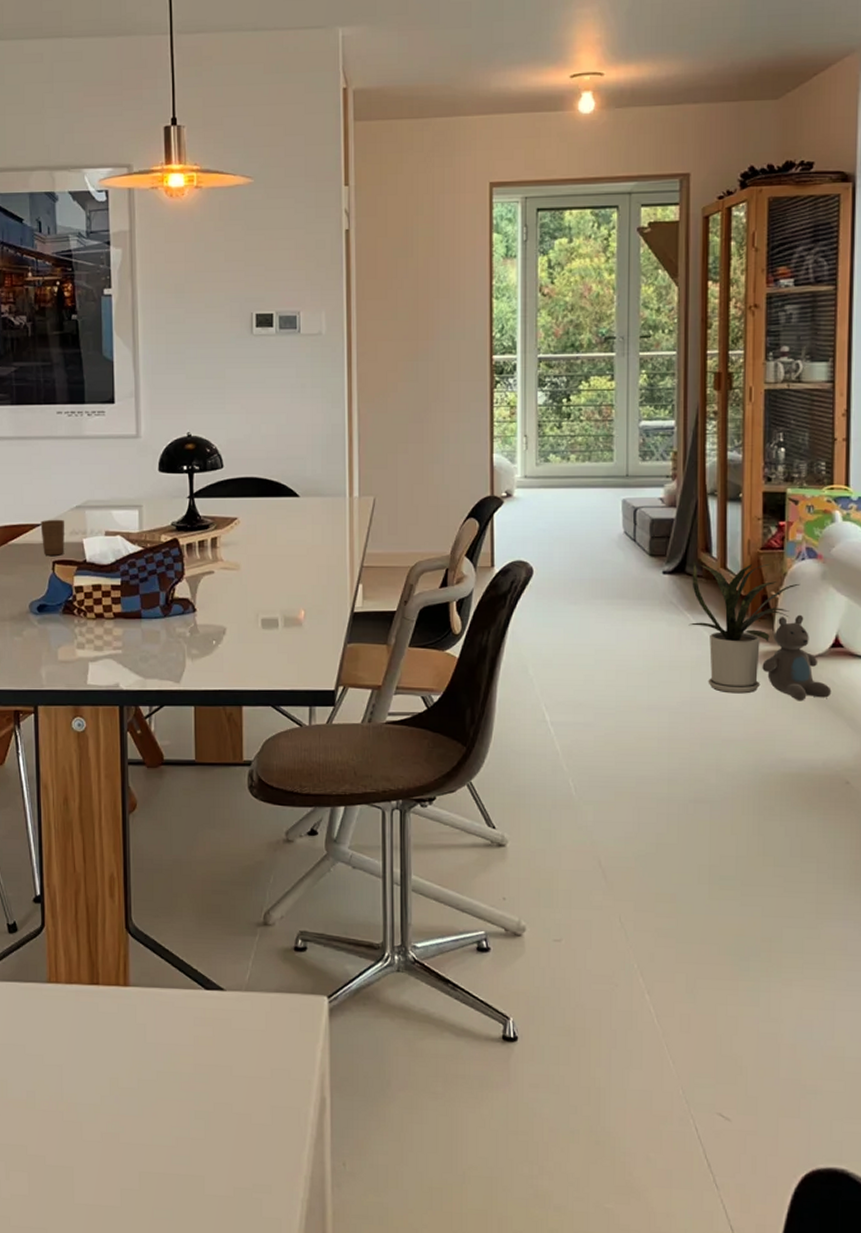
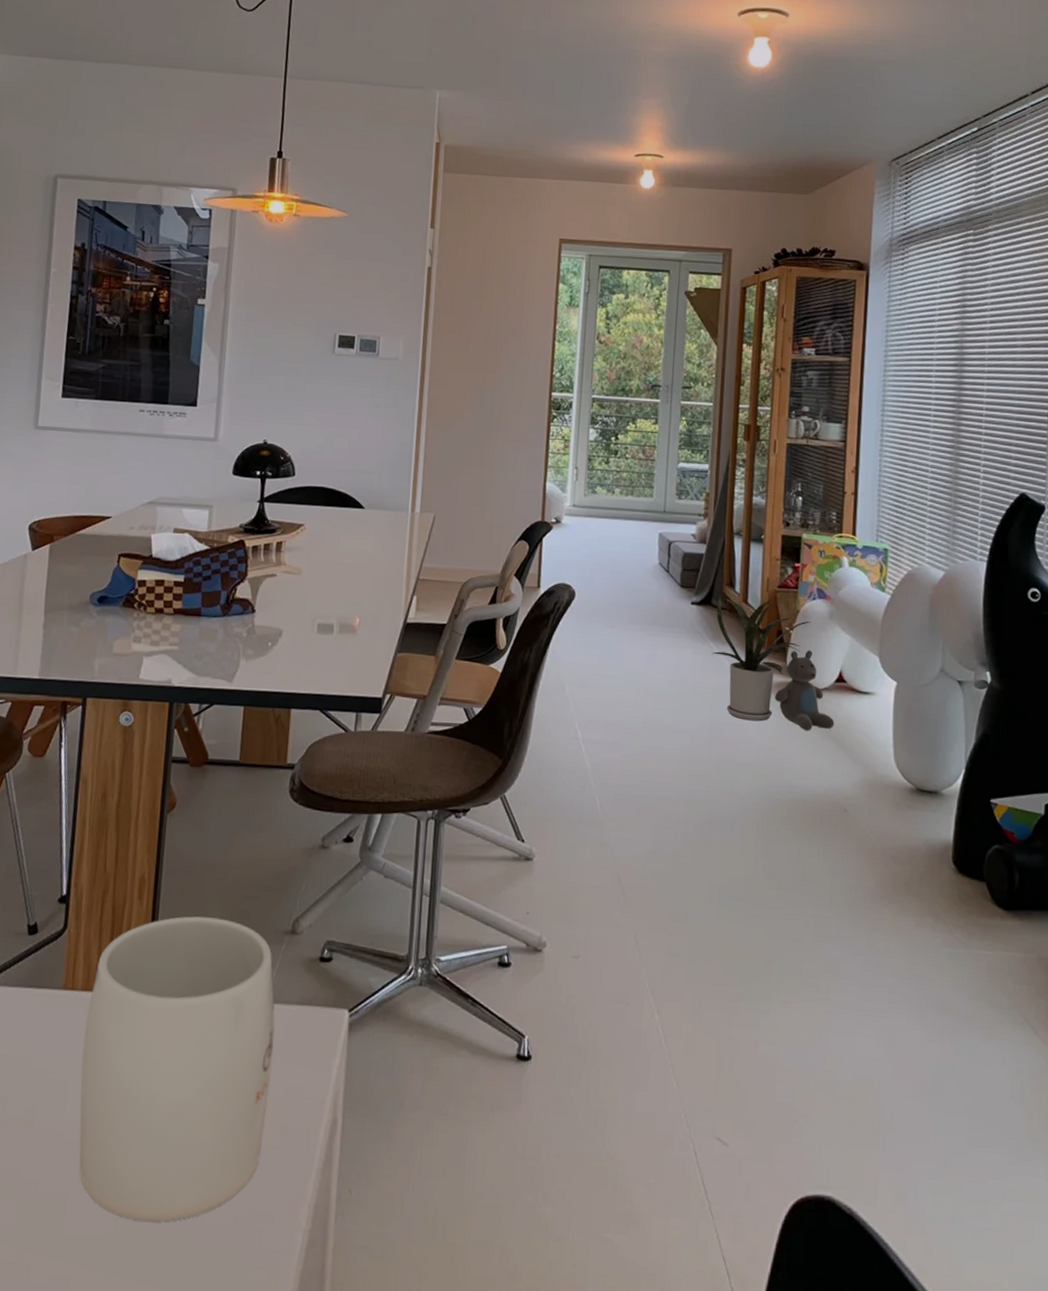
cup: present [40,519,65,556] -> none [110,512,135,549]
mug: none [72,911,256,1192] -> present [79,916,275,1222]

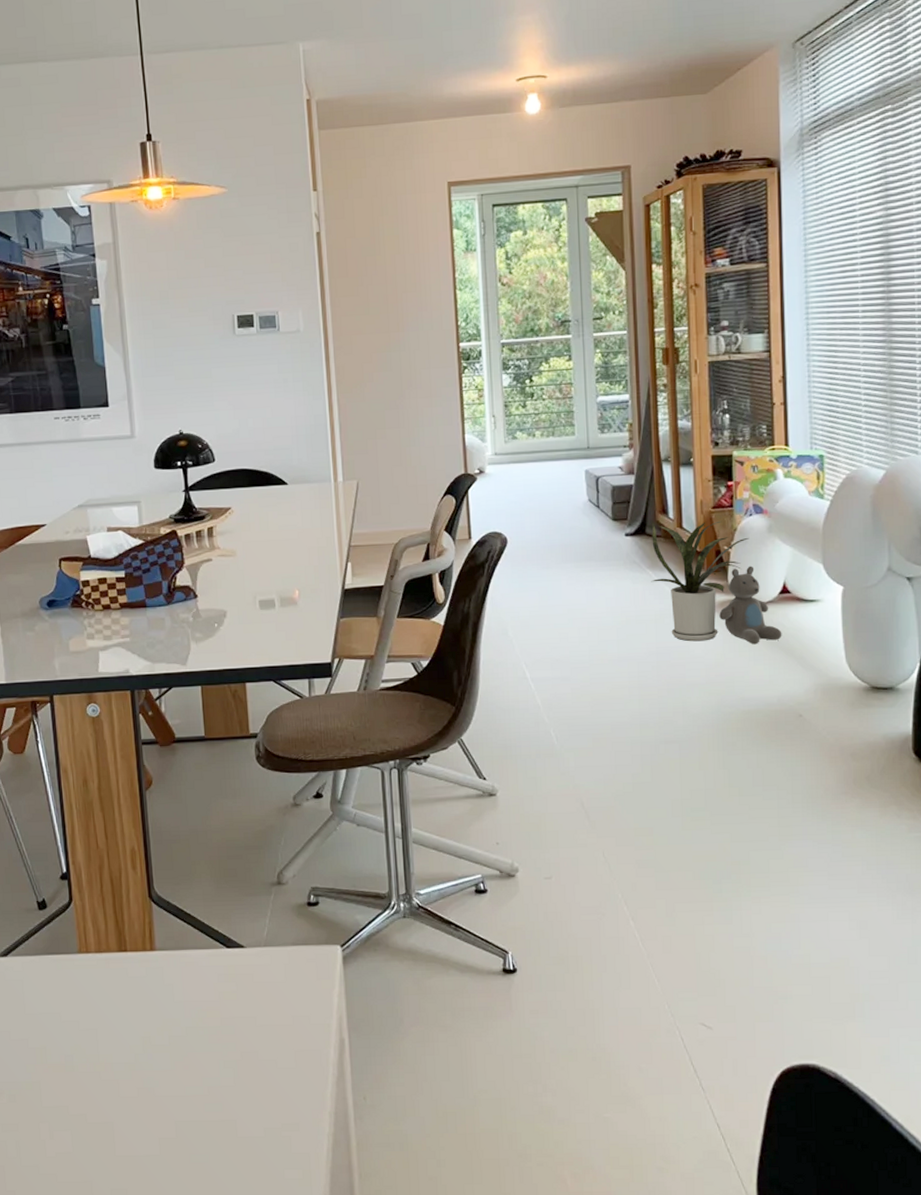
mug: present [79,916,275,1222] -> none [104,878,279,1139]

